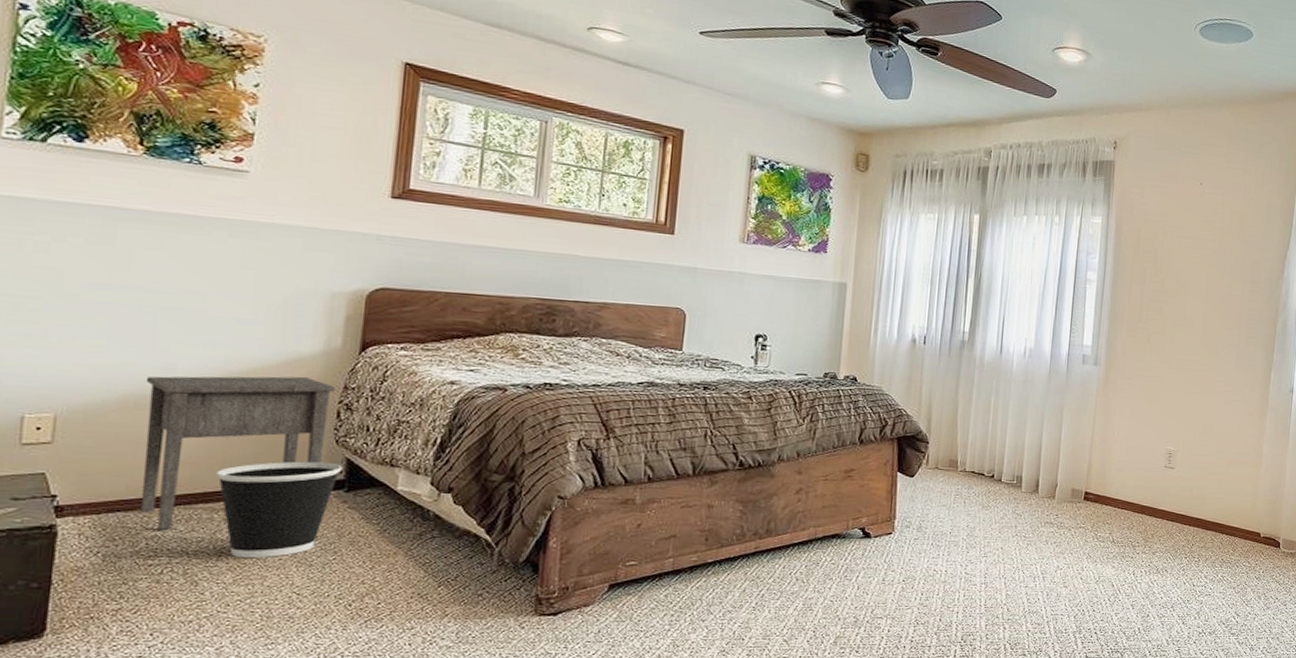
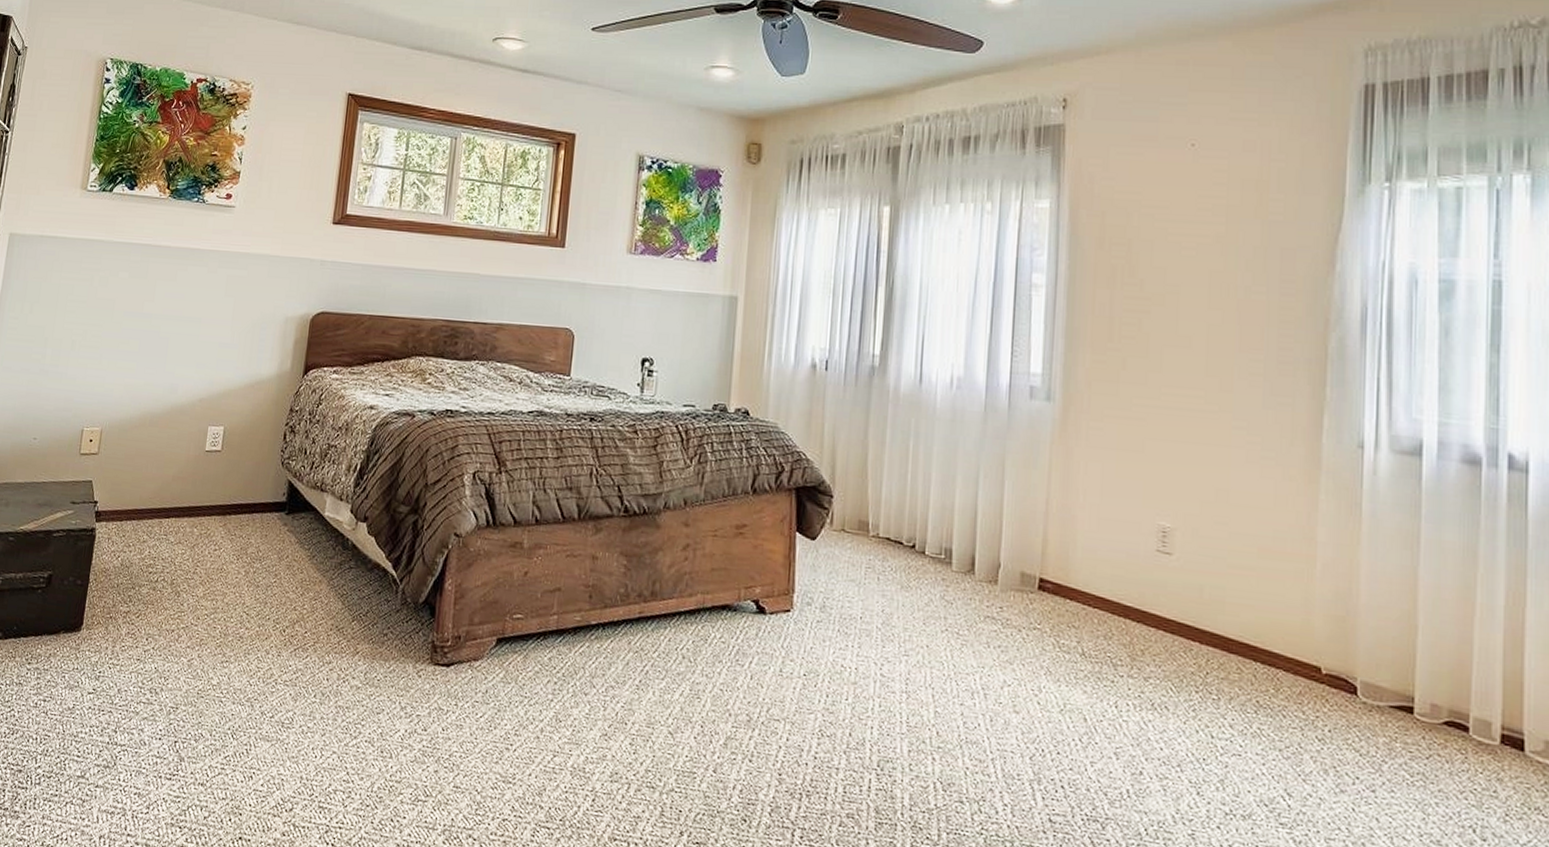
nightstand: present [141,376,336,530] -> none [148,396,284,540]
wastebasket: present [215,461,343,559] -> none [197,481,285,575]

